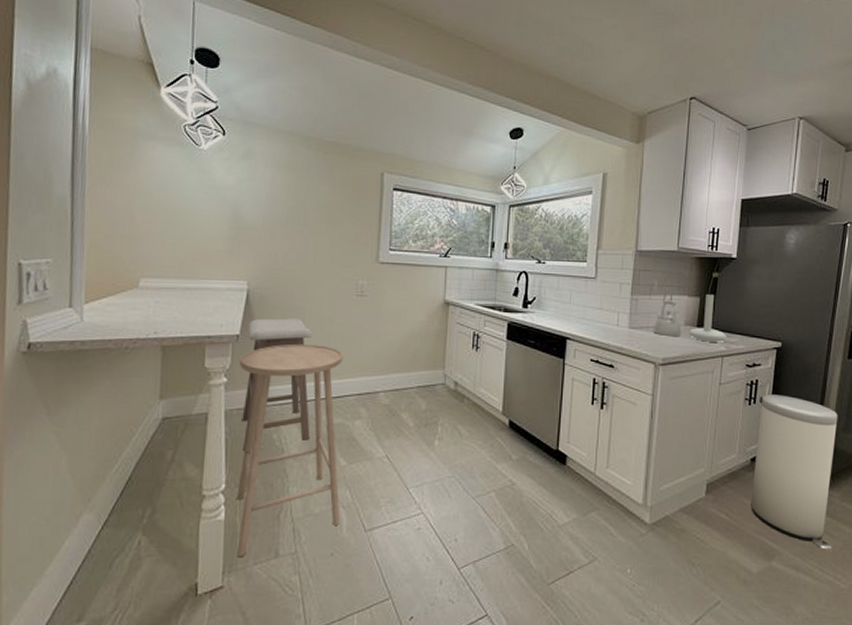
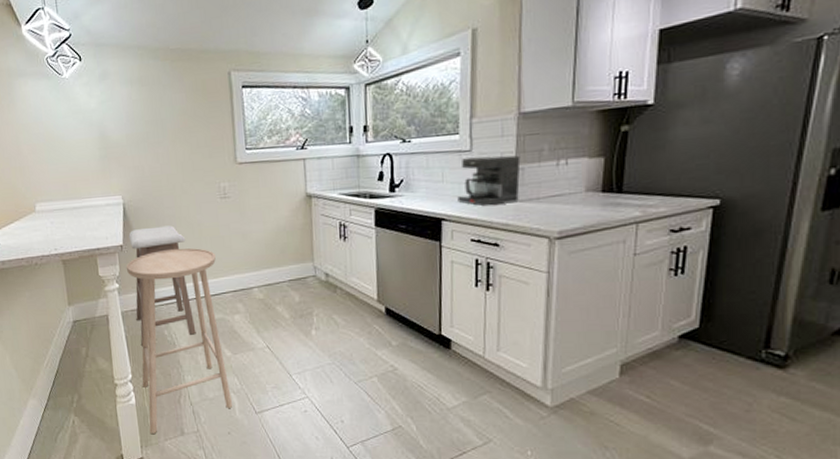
coffee maker: none [581,284,635,329] -> present [457,155,521,206]
kettle: present [653,299,681,337] -> none [545,164,581,207]
paper towel holder: present [689,295,728,342] -> none [591,152,644,208]
pedal bin: present [751,394,838,551] -> none [679,261,805,436]

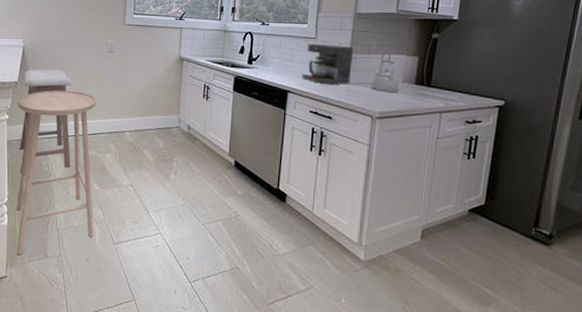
kettle: none [545,164,581,207] -> present [371,58,399,93]

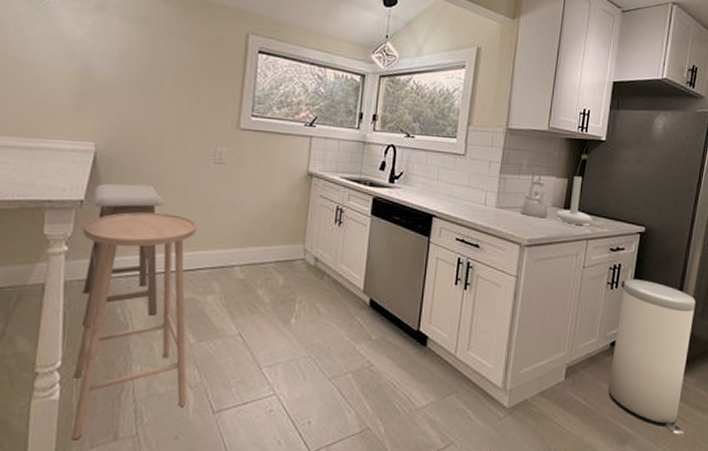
coffee maker: present [302,44,354,85] -> none [449,161,504,209]
paper towel holder: none [407,54,447,99] -> present [555,176,593,225]
pedal bin: none [467,150,566,304] -> present [608,279,696,436]

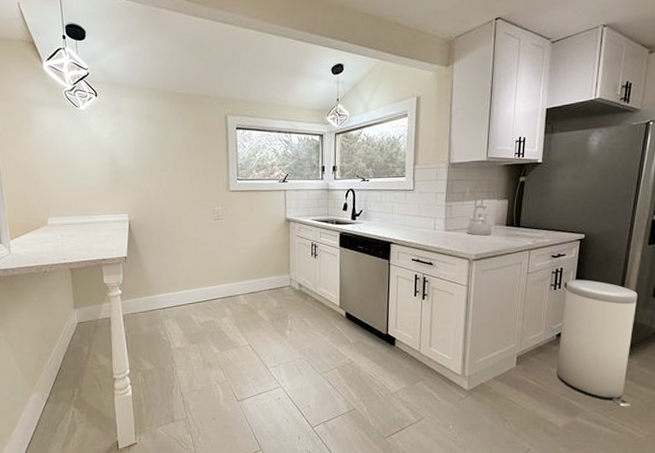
stool: present [71,212,197,439] -> none [128,260,218,422]
bar stool: present [83,183,165,327] -> none [132,241,189,345]
paper towel holder: present [555,176,593,225] -> none [499,197,534,238]

